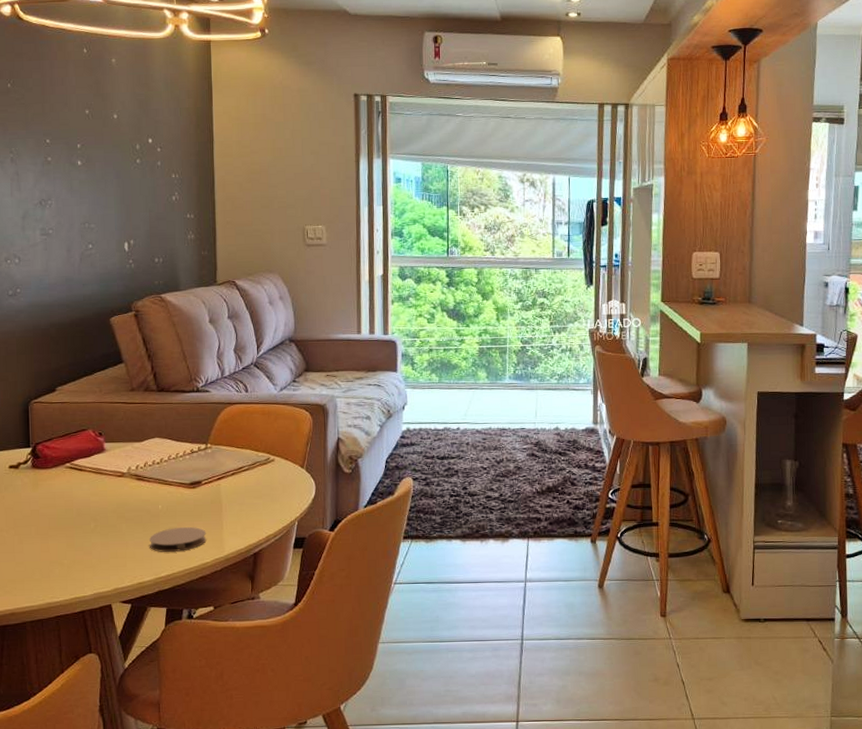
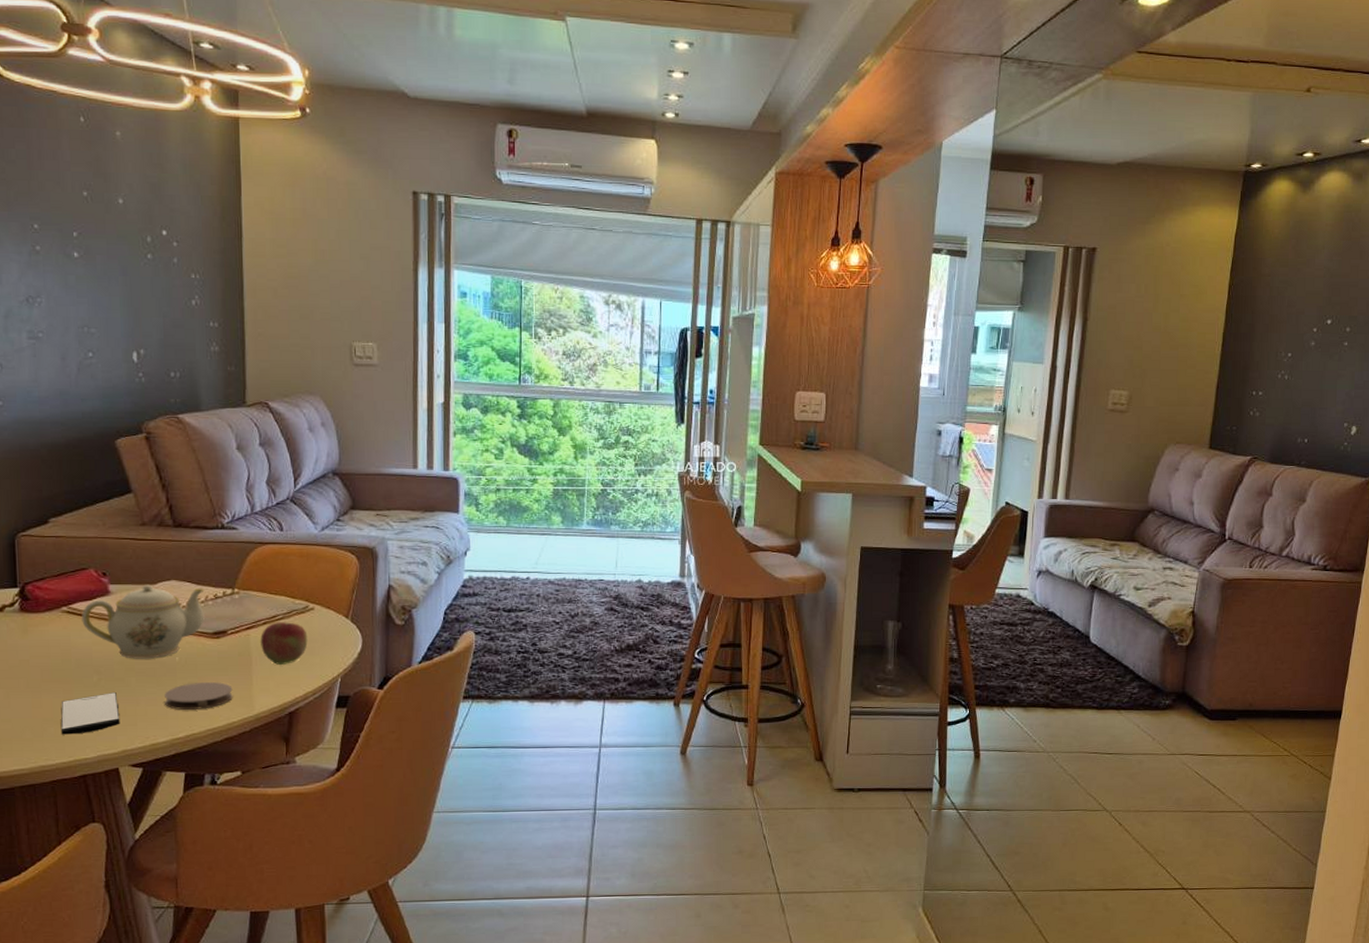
smartphone: none [64,537,113,575] -> present [60,692,120,735]
teapot: none [82,442,183,508] -> present [81,584,205,659]
fruit: none [229,472,269,511] -> present [260,622,308,665]

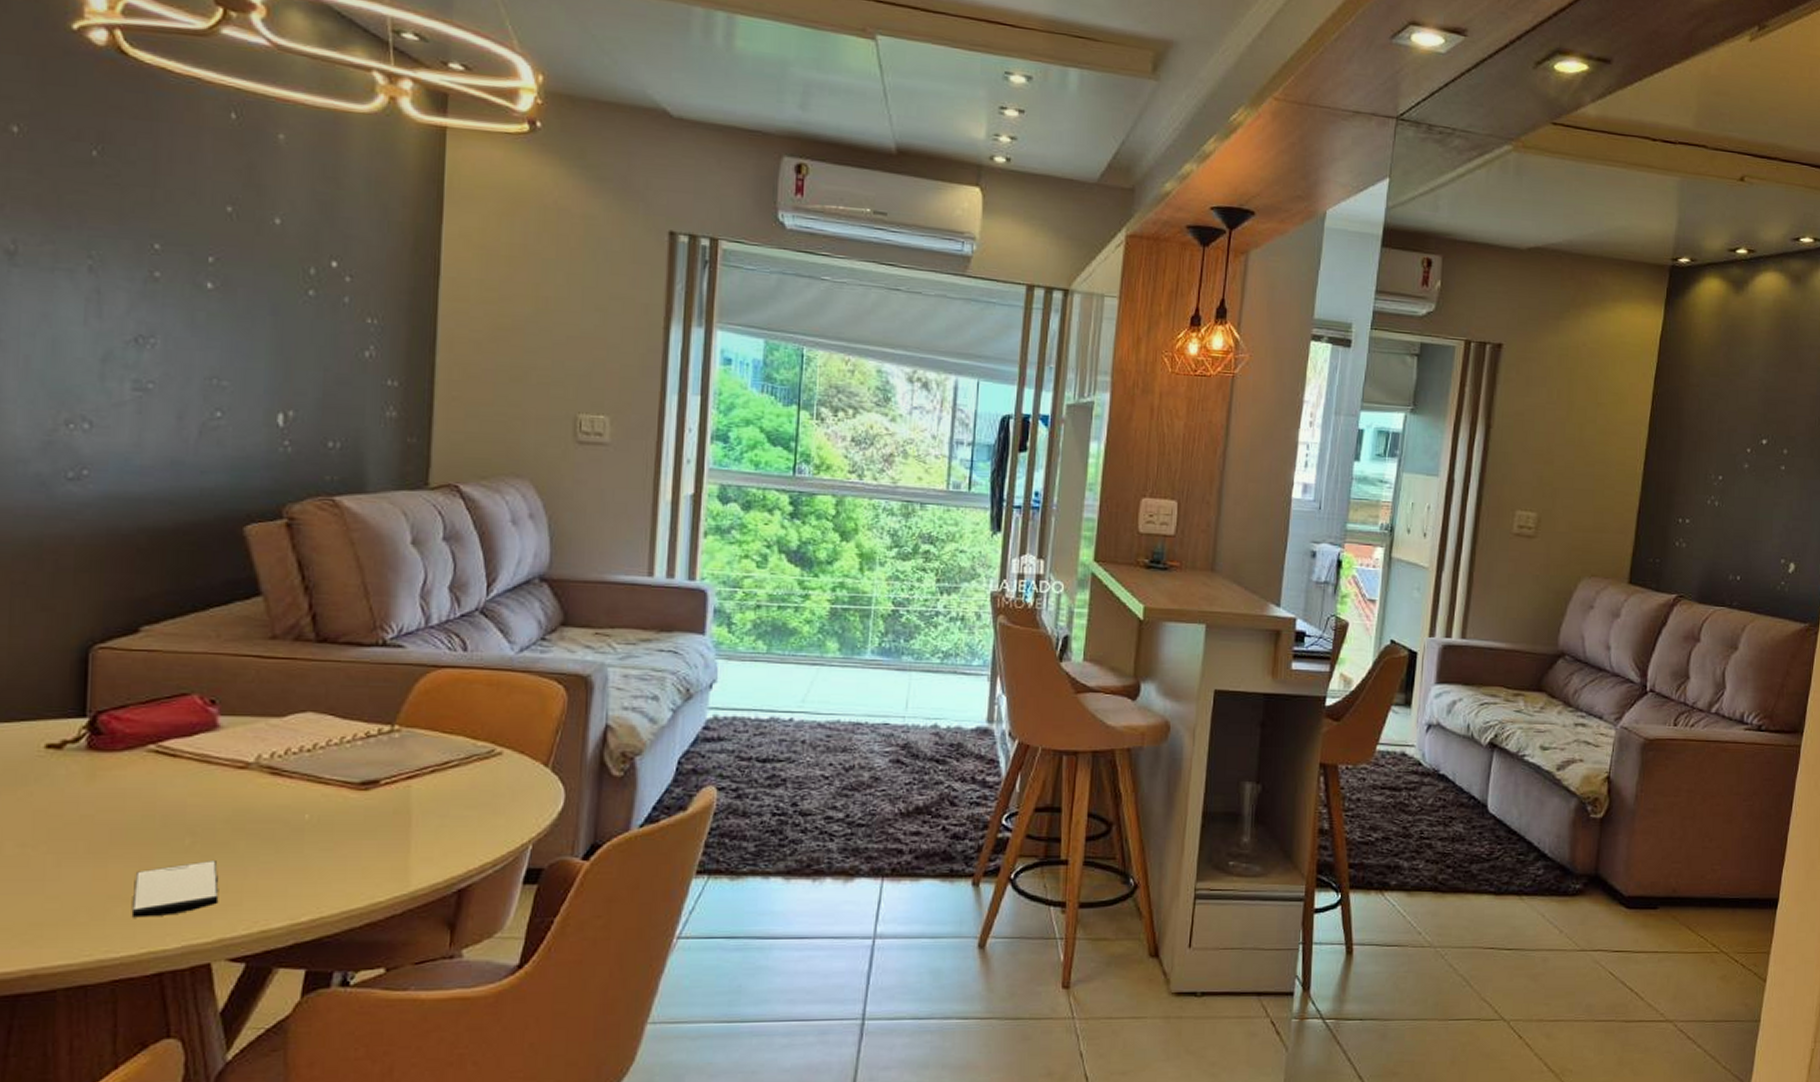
teapot: present [81,584,205,659] -> none [175,716,353,816]
coaster: present [165,682,233,710] -> none [285,849,382,885]
fruit: present [260,622,308,665] -> none [425,770,491,826]

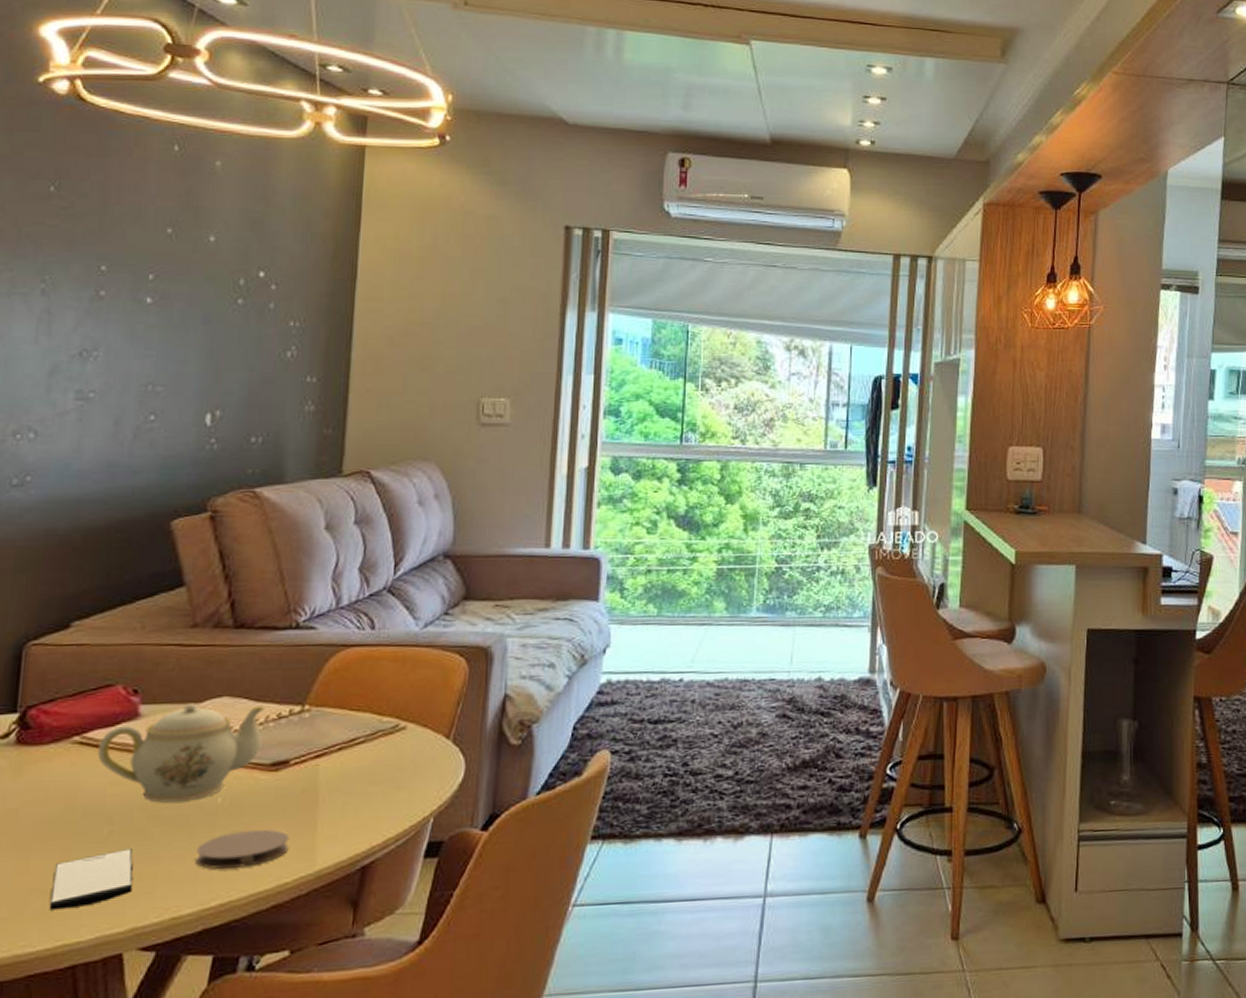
teapot: none [175,716,353,816] -> present [97,702,266,803]
coaster: none [285,849,382,885] -> present [196,829,290,869]

